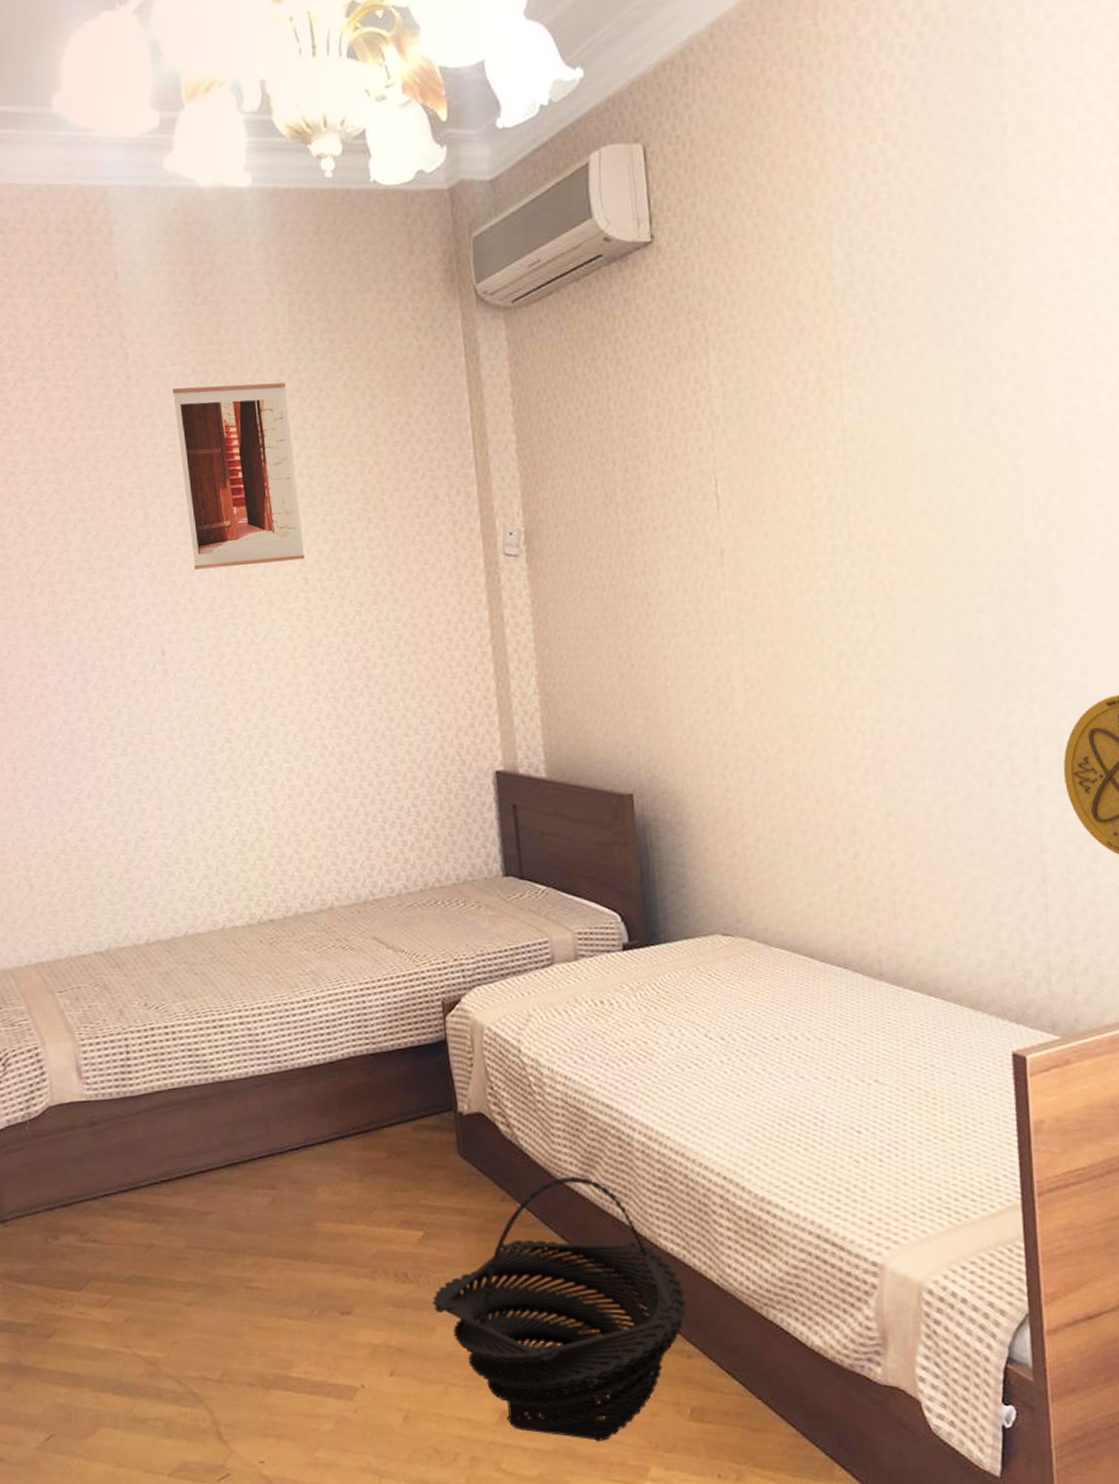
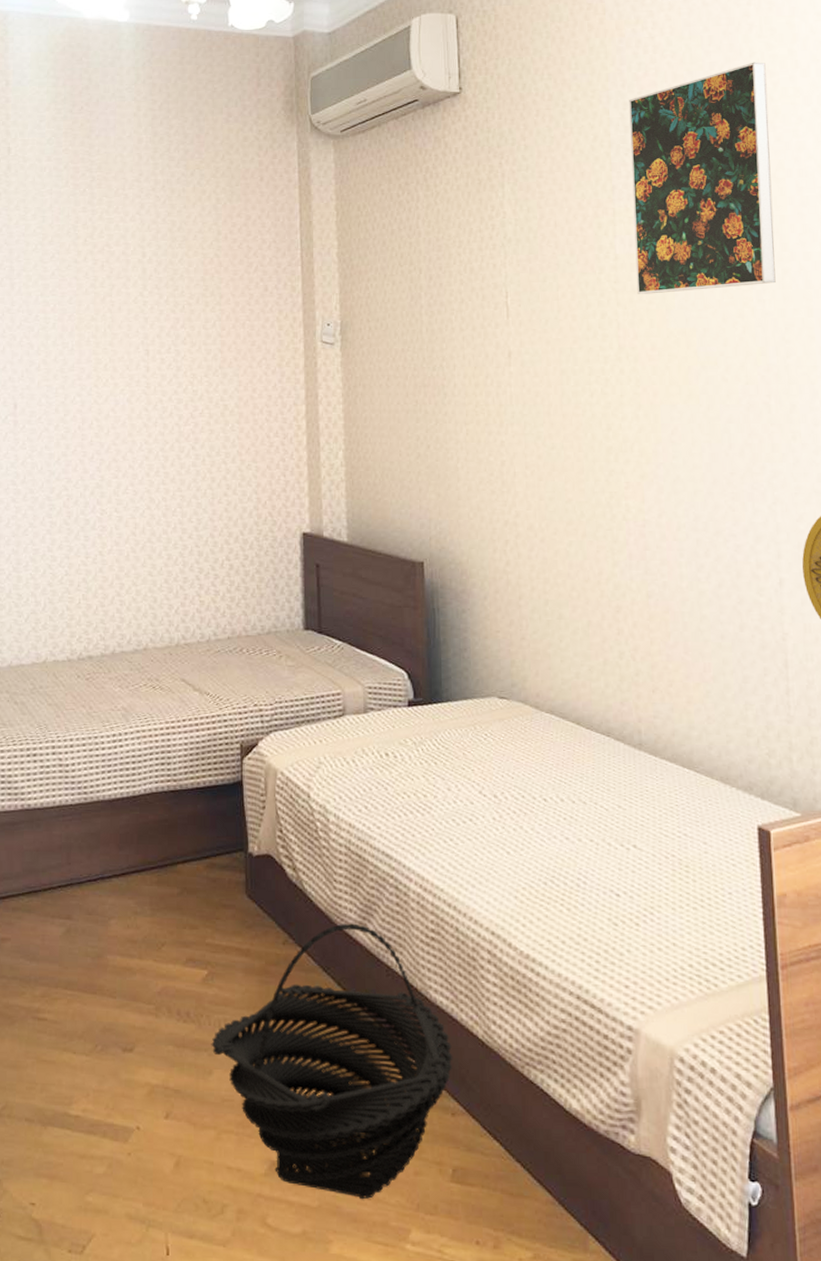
wall art: present [173,382,305,570] -> none [46,179,148,335]
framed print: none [856,172,1034,471] -> present [629,62,776,294]

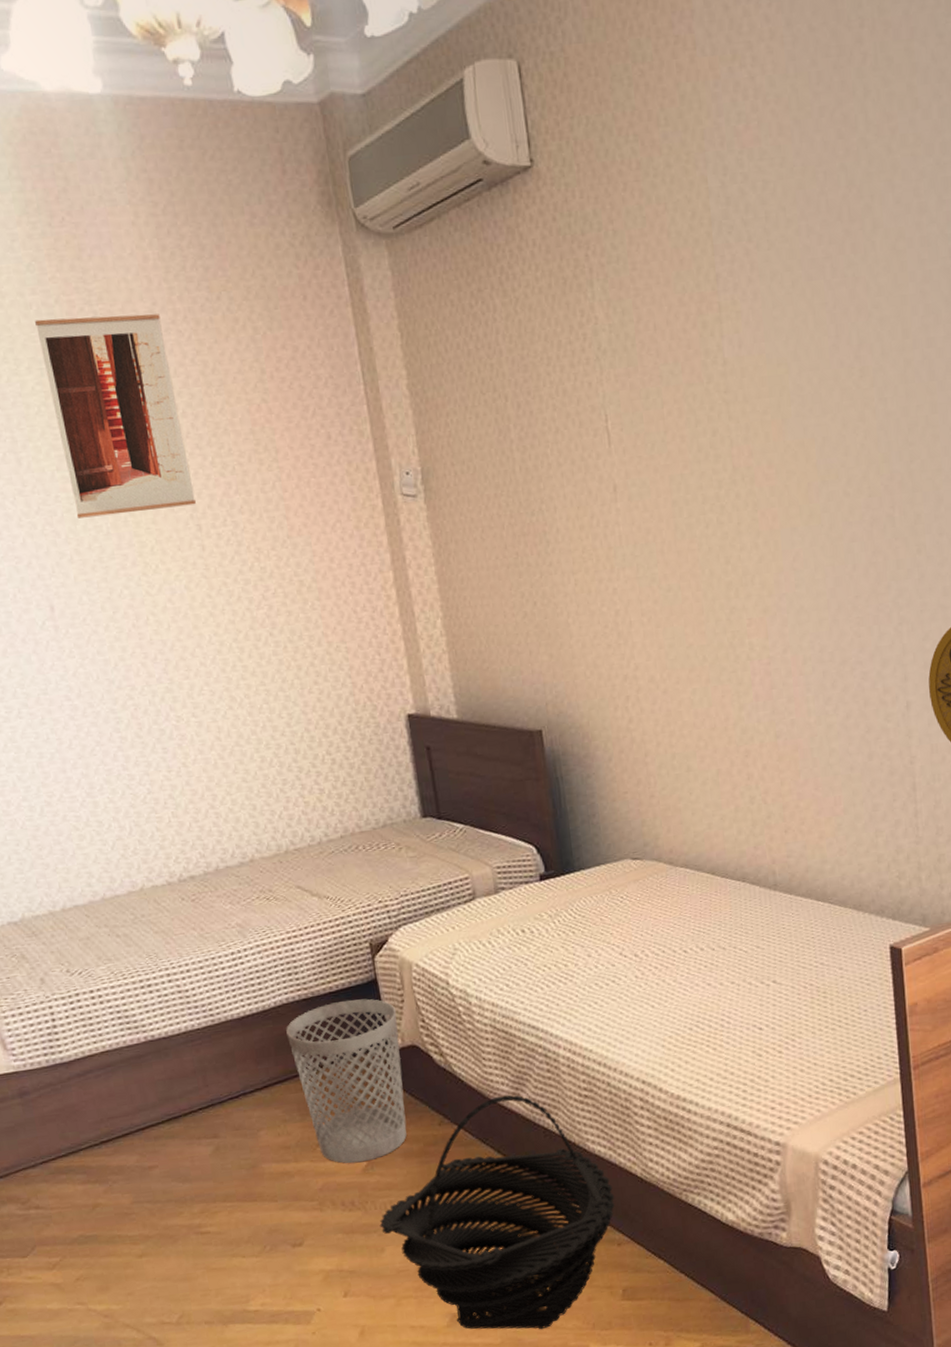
wall art: none [46,179,148,335] -> present [35,314,196,518]
wastebasket: none [151,799,257,971] -> present [286,999,407,1164]
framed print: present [629,62,776,294] -> none [729,102,898,404]

